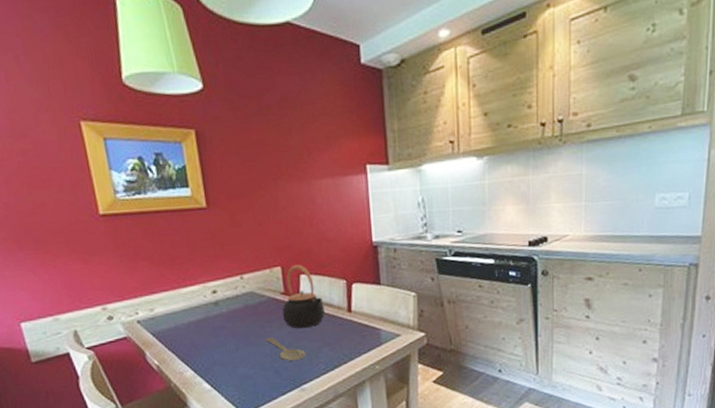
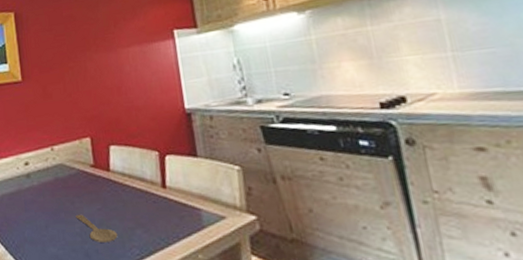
teapot: present [282,265,325,329] -> none [91,135,137,206]

